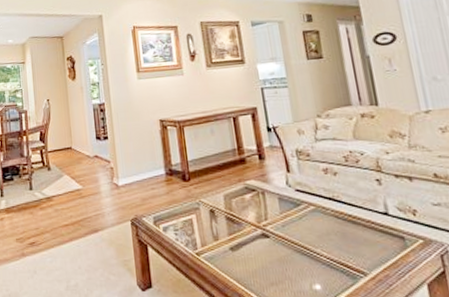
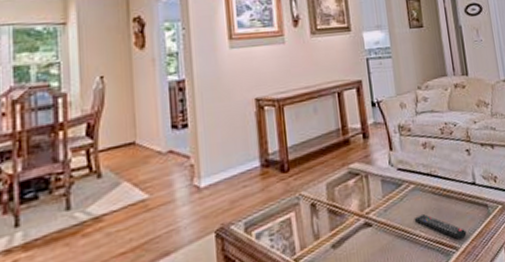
remote control: none [314,234,377,267] -> present [414,213,467,240]

